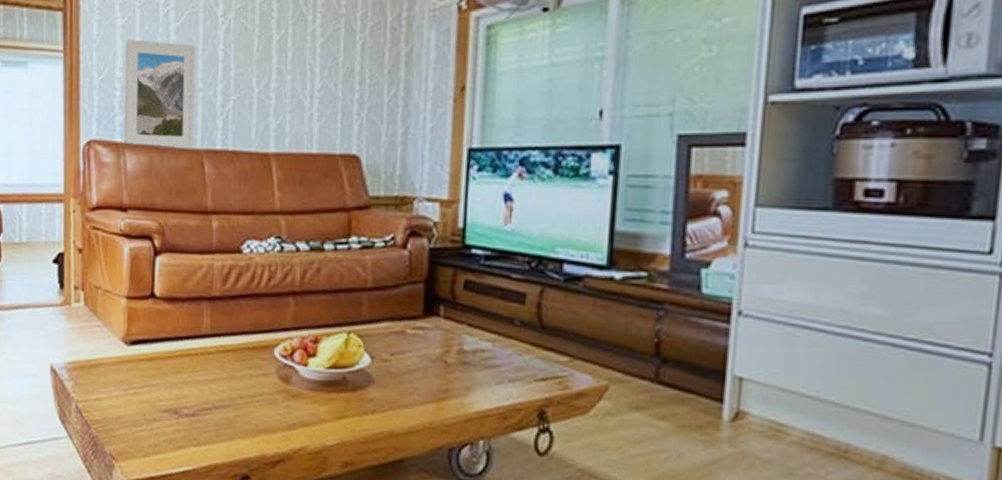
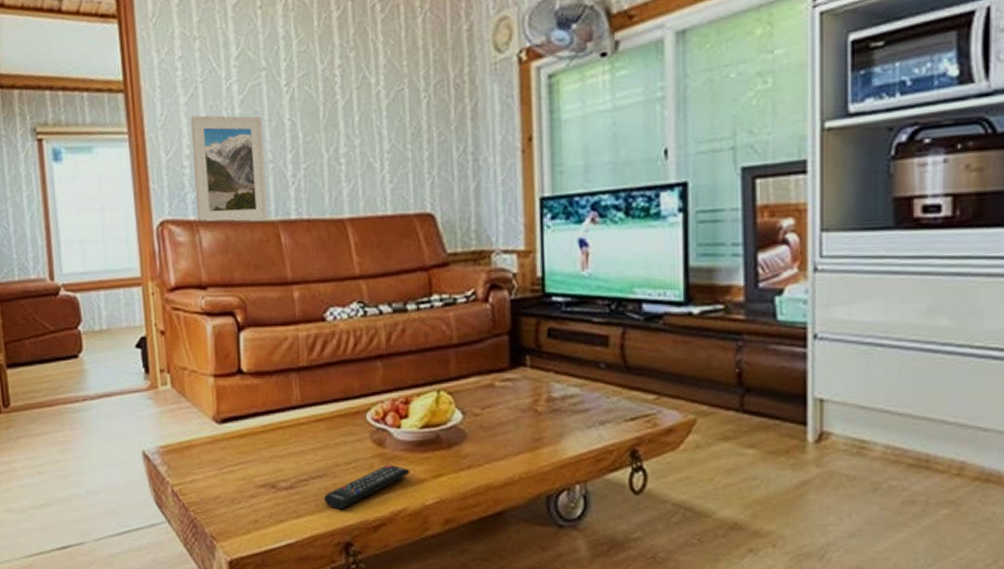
remote control: none [224,401,314,442] -> present [323,464,410,510]

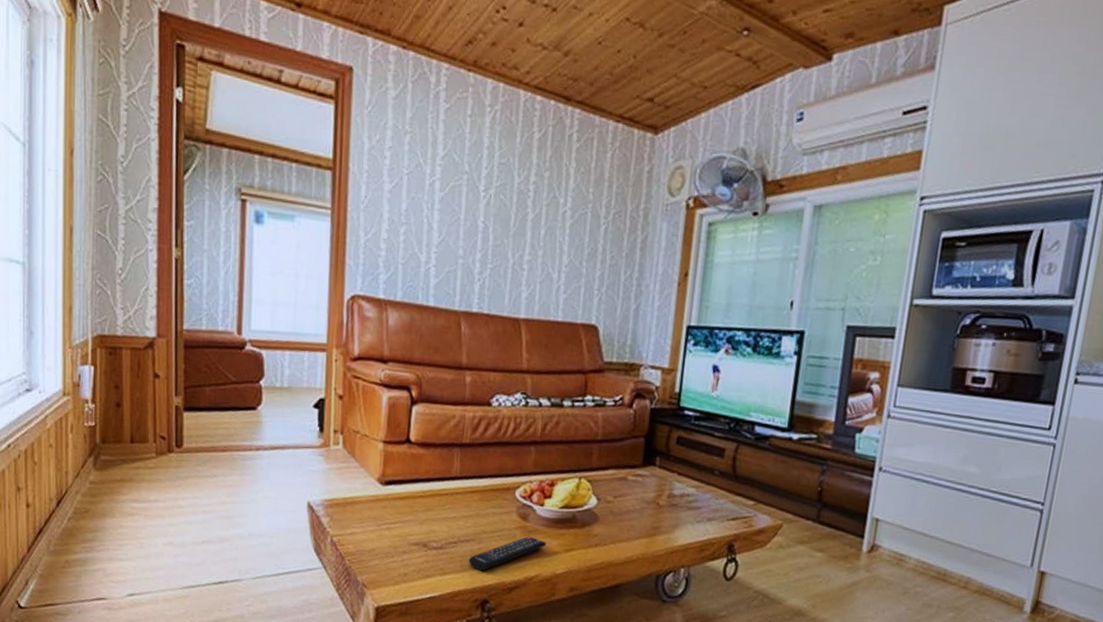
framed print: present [190,115,268,223] -> none [387,204,459,310]

